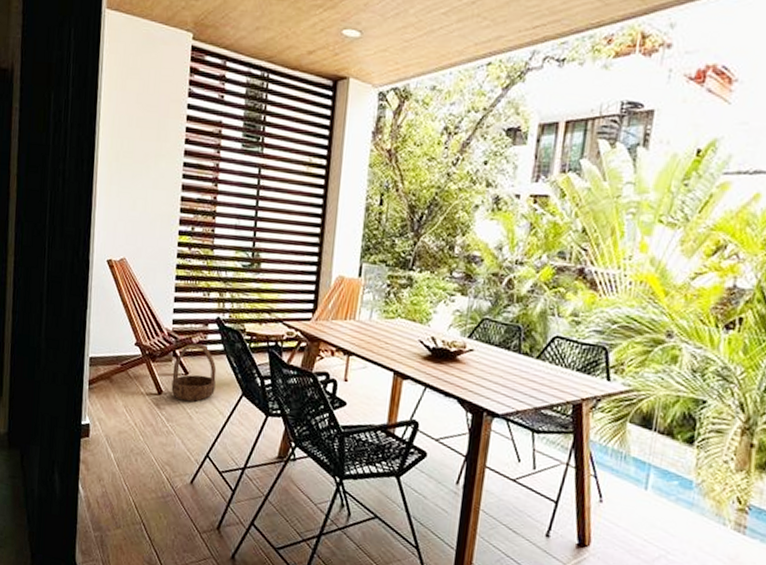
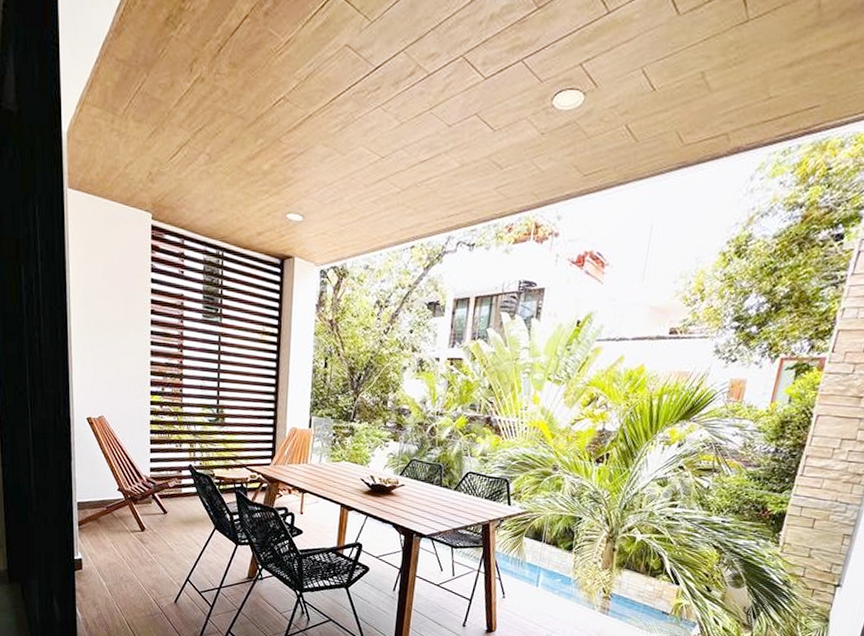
basket: present [171,343,217,402] -> none [152,487,191,536]

